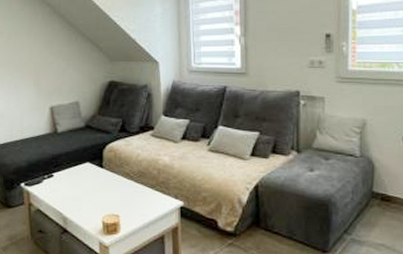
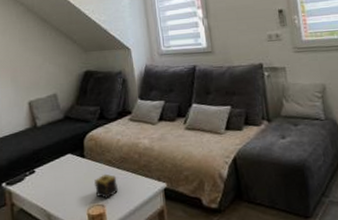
candle: none [111,185,134,209] -> present [94,173,118,199]

